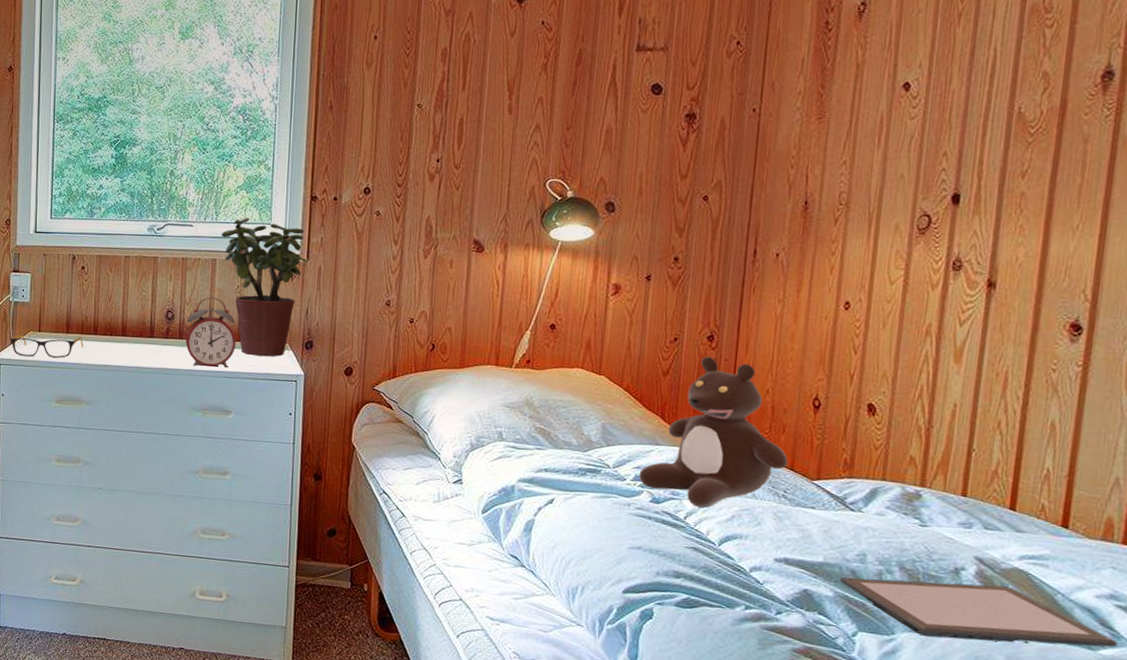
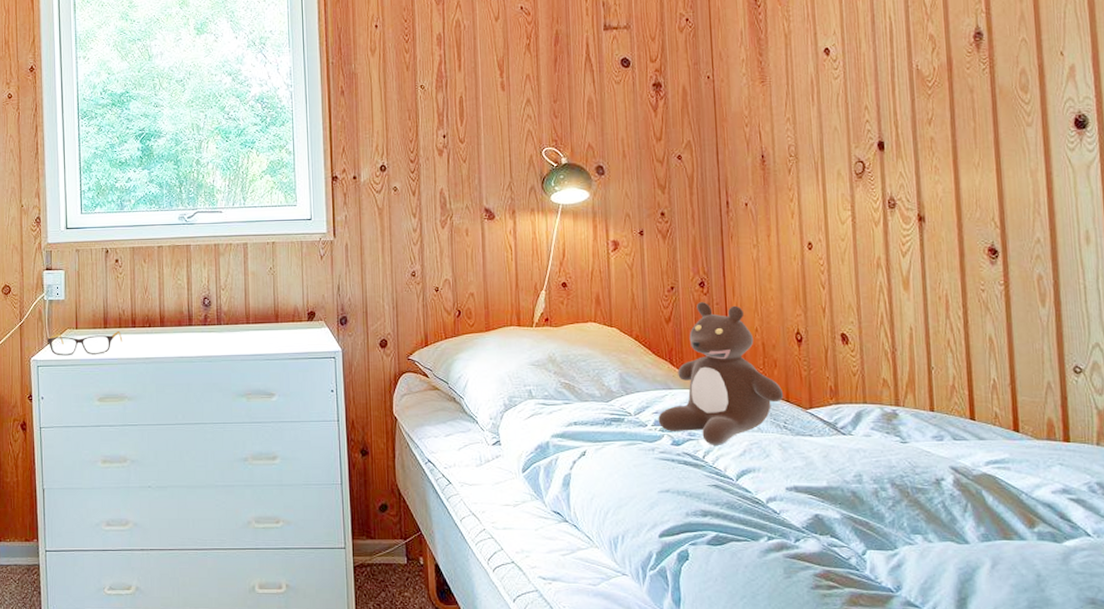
alarm clock: present [185,297,236,367] -> none [223,280,273,351]
potted plant: present [221,218,308,357] -> none [250,201,335,336]
tablet: present [839,577,1118,648] -> none [843,492,1078,548]

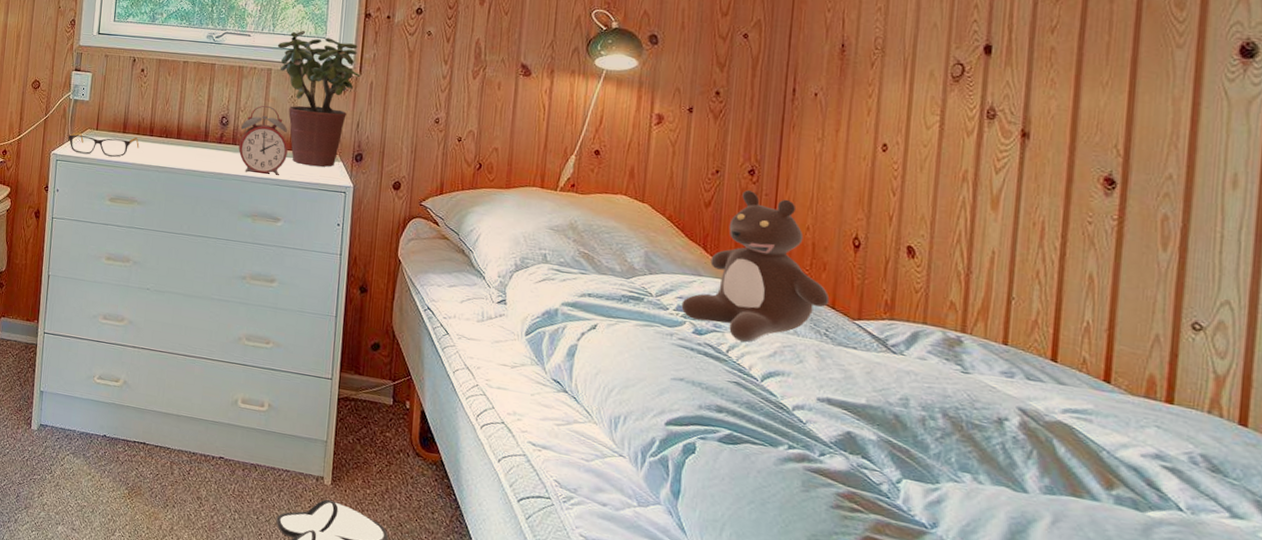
alarm clock: none [223,280,273,351] -> present [238,105,288,175]
potted plant: none [250,201,335,336] -> present [277,31,360,167]

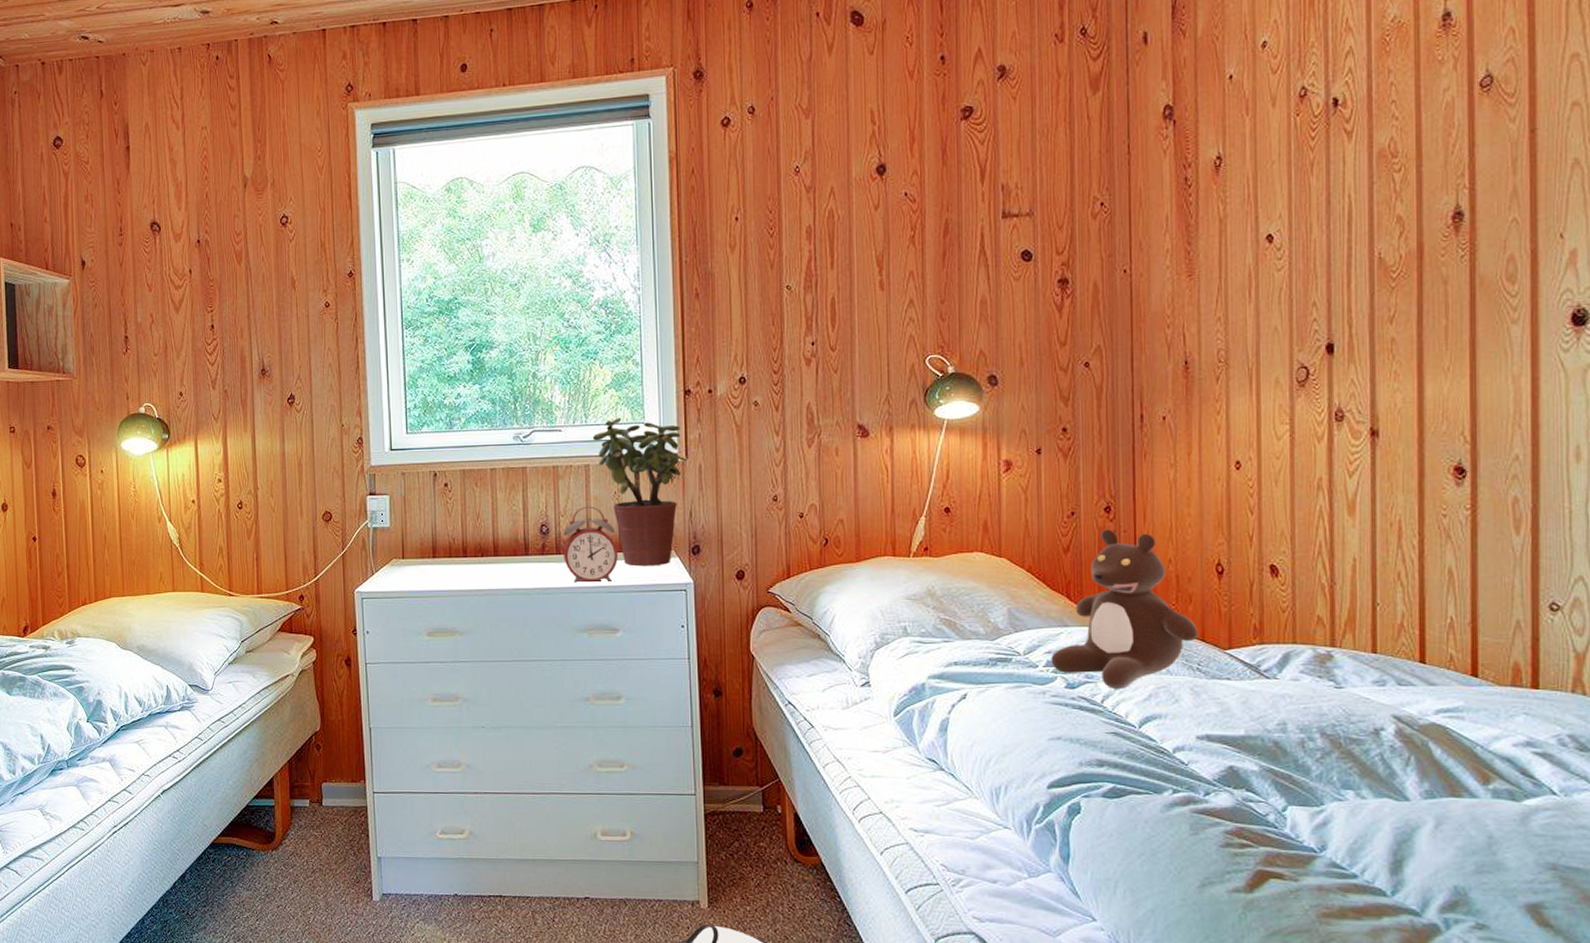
eyeglasses: present [68,132,139,157] -> none [372,561,453,588]

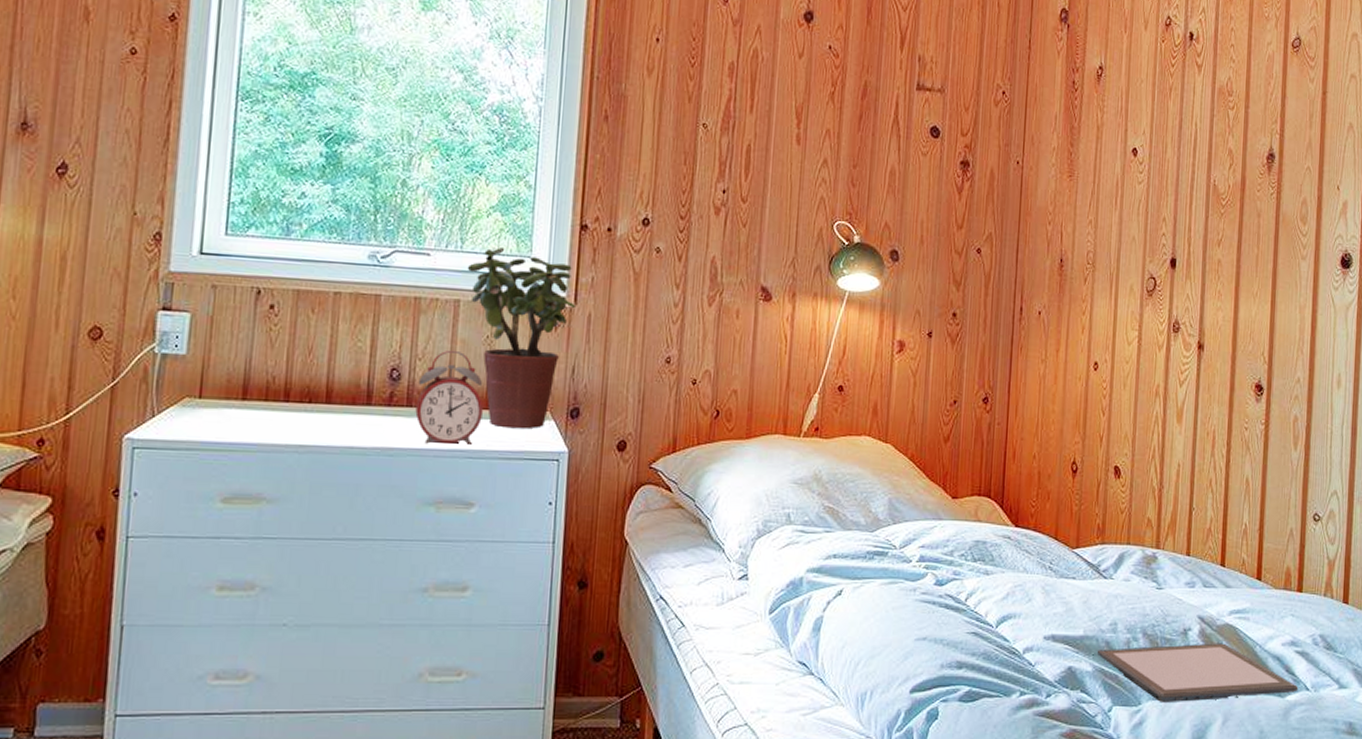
stuffed animal: present [1051,529,1199,689] -> none [923,421,1053,587]
tablet: none [1263,743,1541,805] -> present [1097,643,1298,704]

